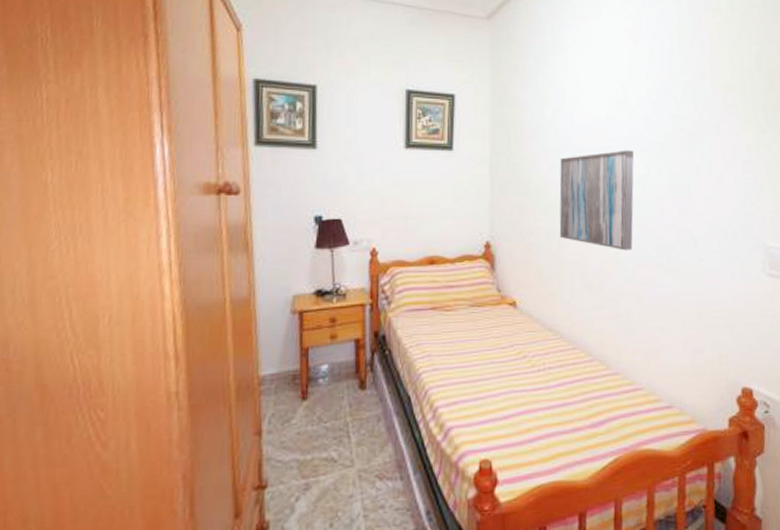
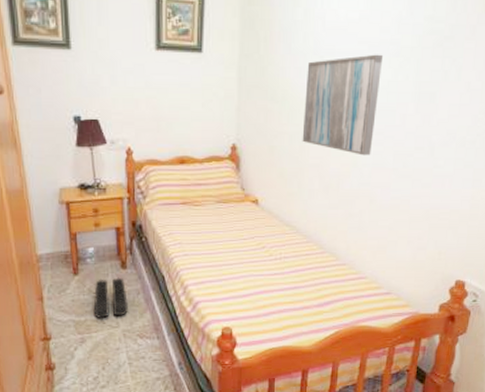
boots: none [323,400,367,455] -> present [93,277,129,318]

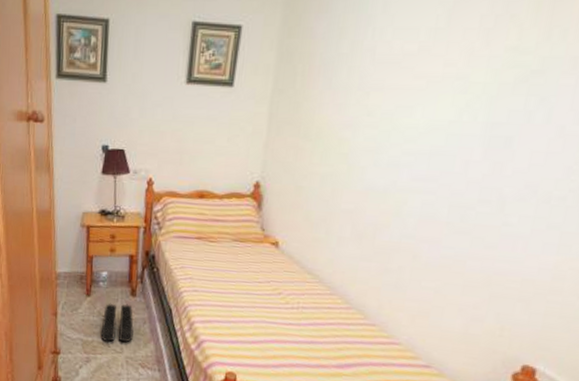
wall art: present [302,54,384,156] -> none [335,90,446,205]

